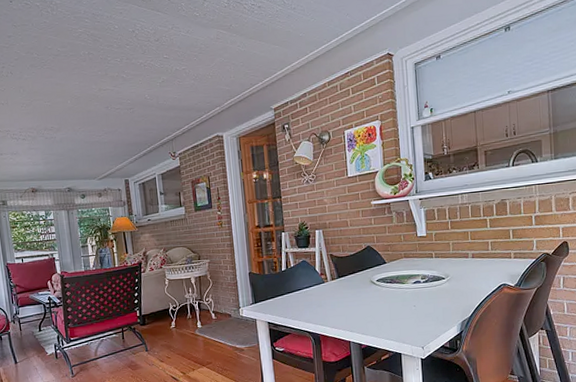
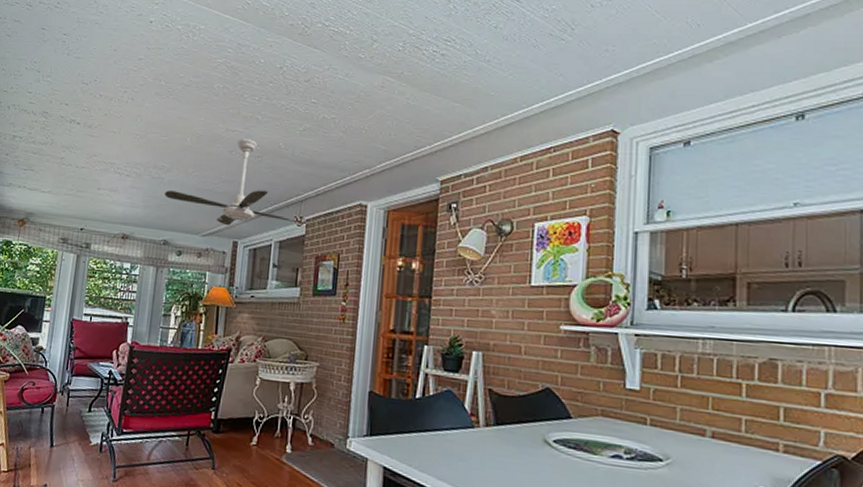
ceiling fan: none [59,95,179,169] -> present [164,139,306,226]

